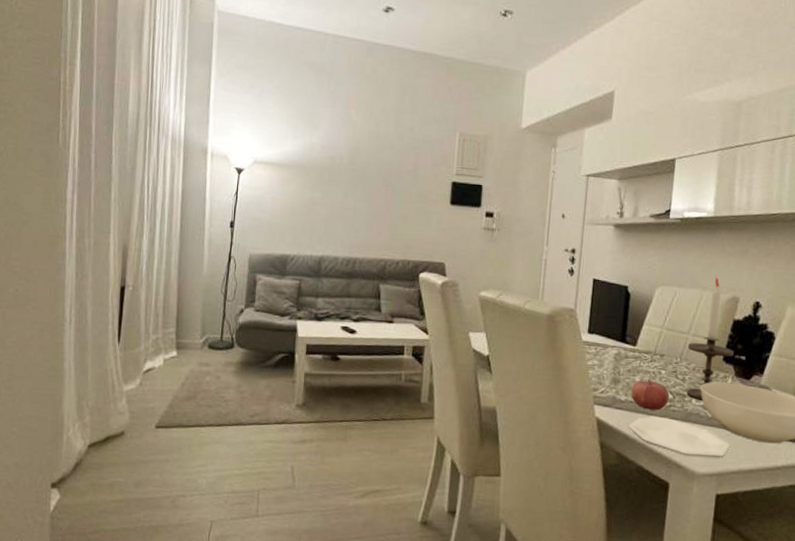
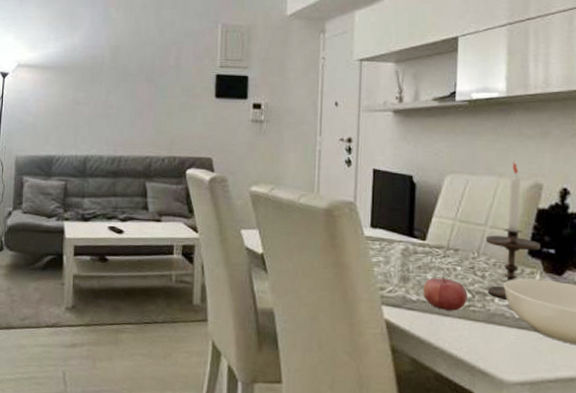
plate: present [628,417,730,458] -> none [422,318,544,364]

